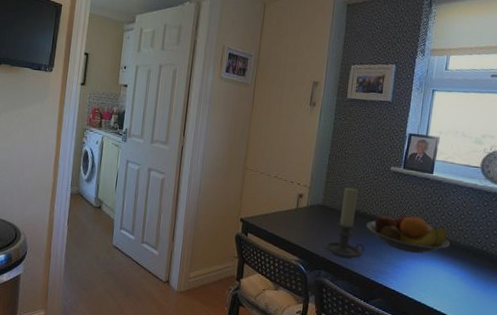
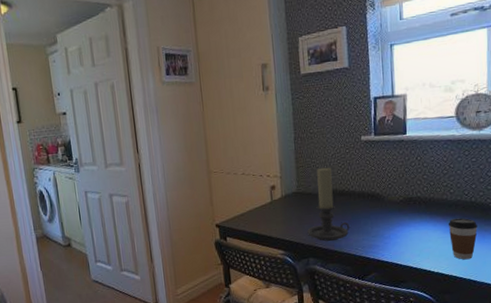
fruit bowl: present [366,213,450,253] -> none [346,182,437,221]
coffee cup: none [456,262,485,306] -> present [448,218,478,260]

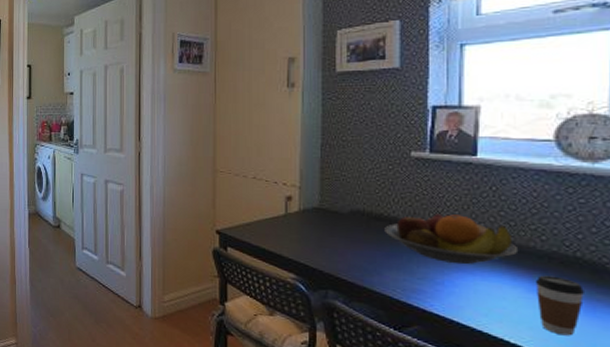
candle holder: present [306,167,350,241] -> none [327,183,386,274]
fruit bowl: none [346,182,437,221] -> present [385,213,519,264]

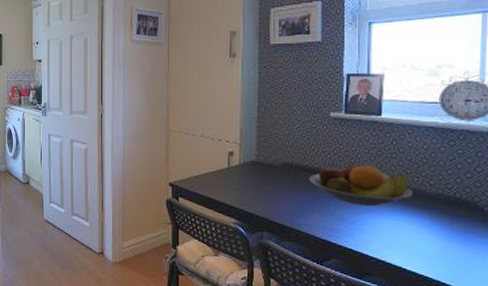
coffee cup: present [535,275,584,336] -> none [425,213,461,262]

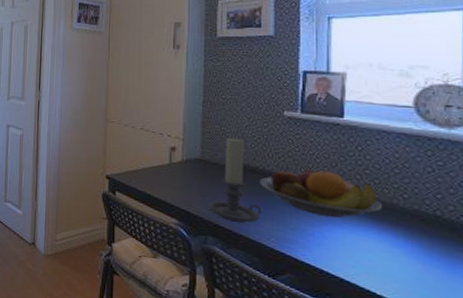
candle holder: none [263,139,311,217] -> present [207,137,261,223]

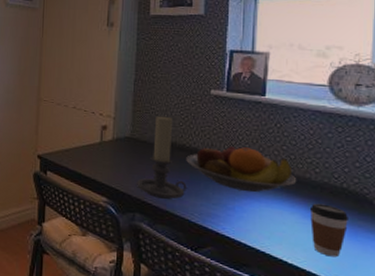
coffee cup: none [398,231,444,291] -> present [309,203,348,258]

